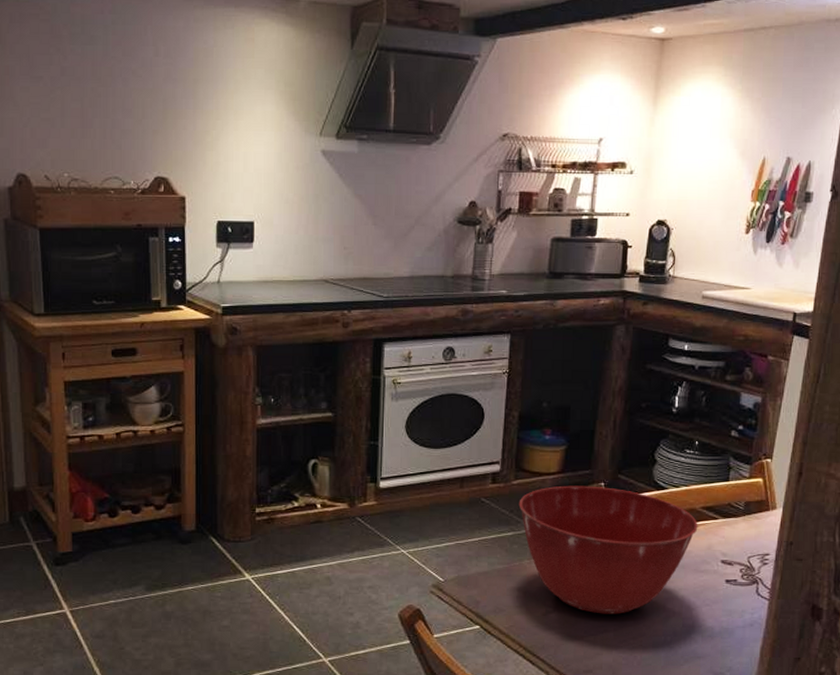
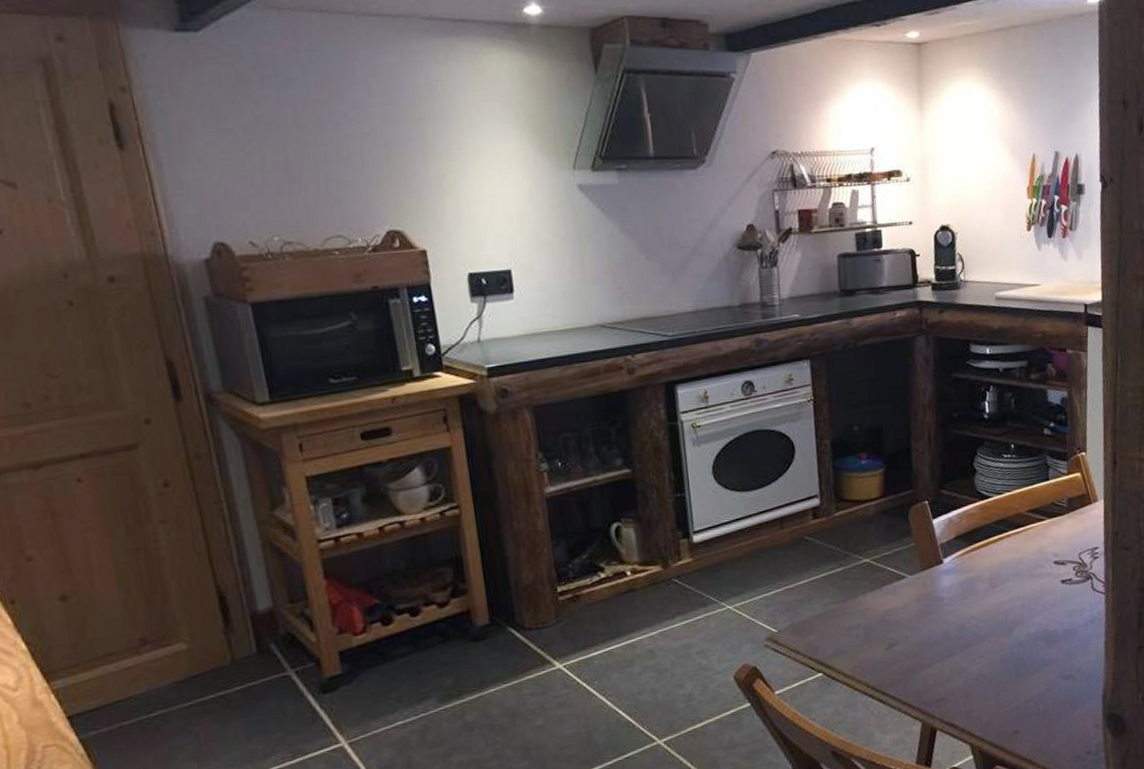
mixing bowl: present [518,485,698,614] -> none [844,504,1027,638]

